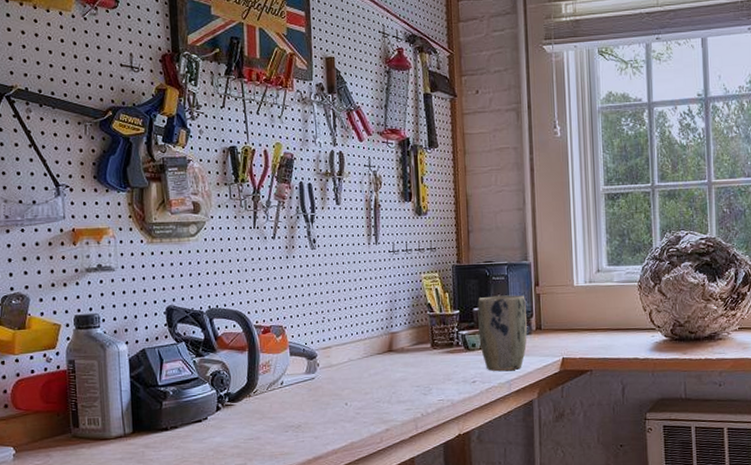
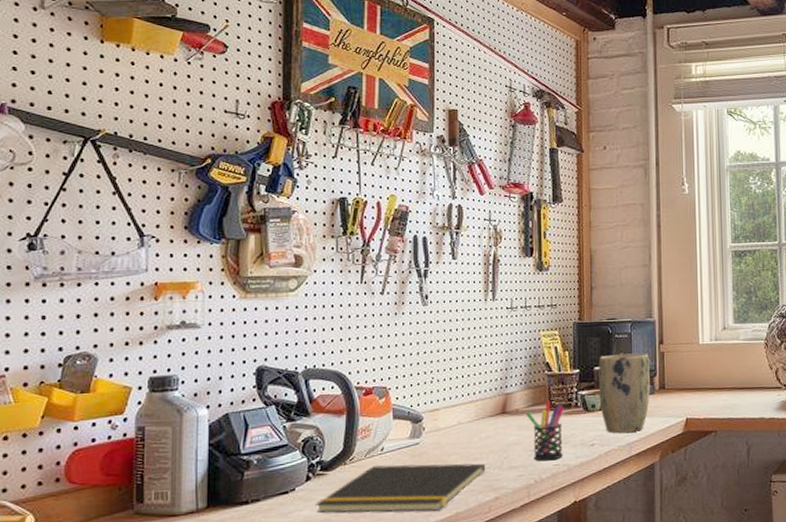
notepad: none [226,397,376,440] -> present [316,463,486,513]
pen holder: none [410,339,447,397] -> present [525,400,564,461]

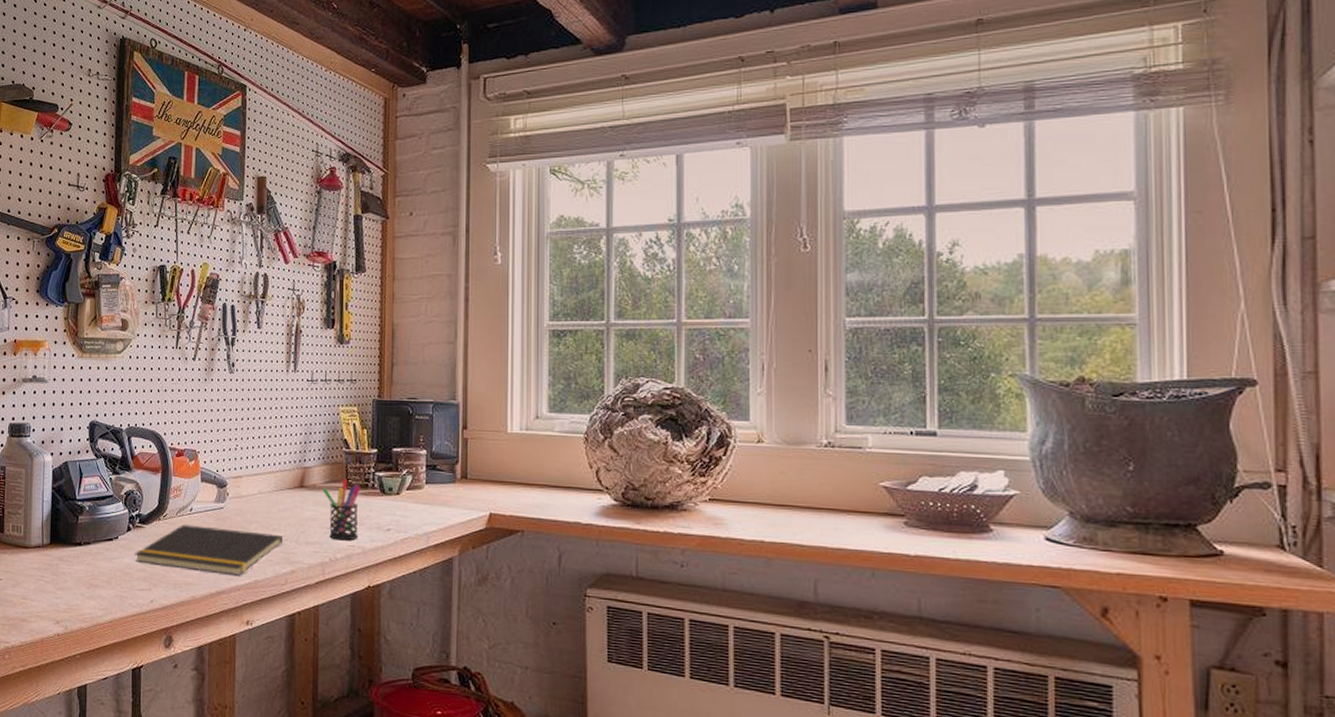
plant pot: present [599,353,650,433] -> none [397,436,451,521]

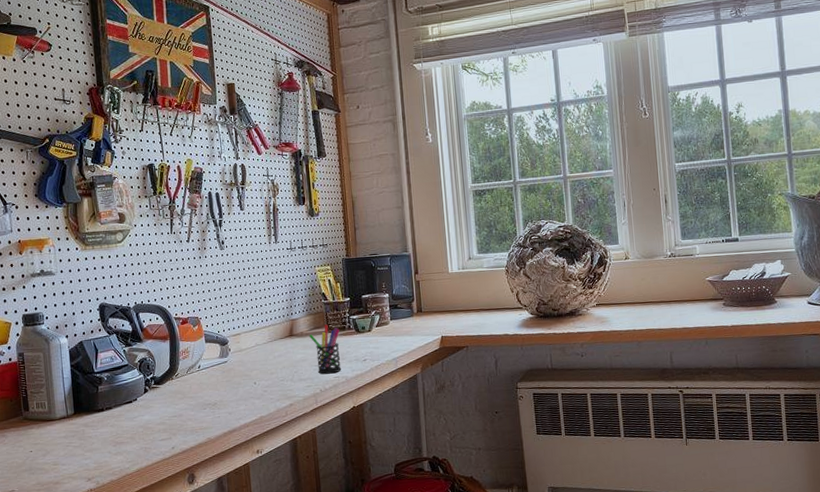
notepad: present [135,524,284,576] -> none [153,376,281,417]

